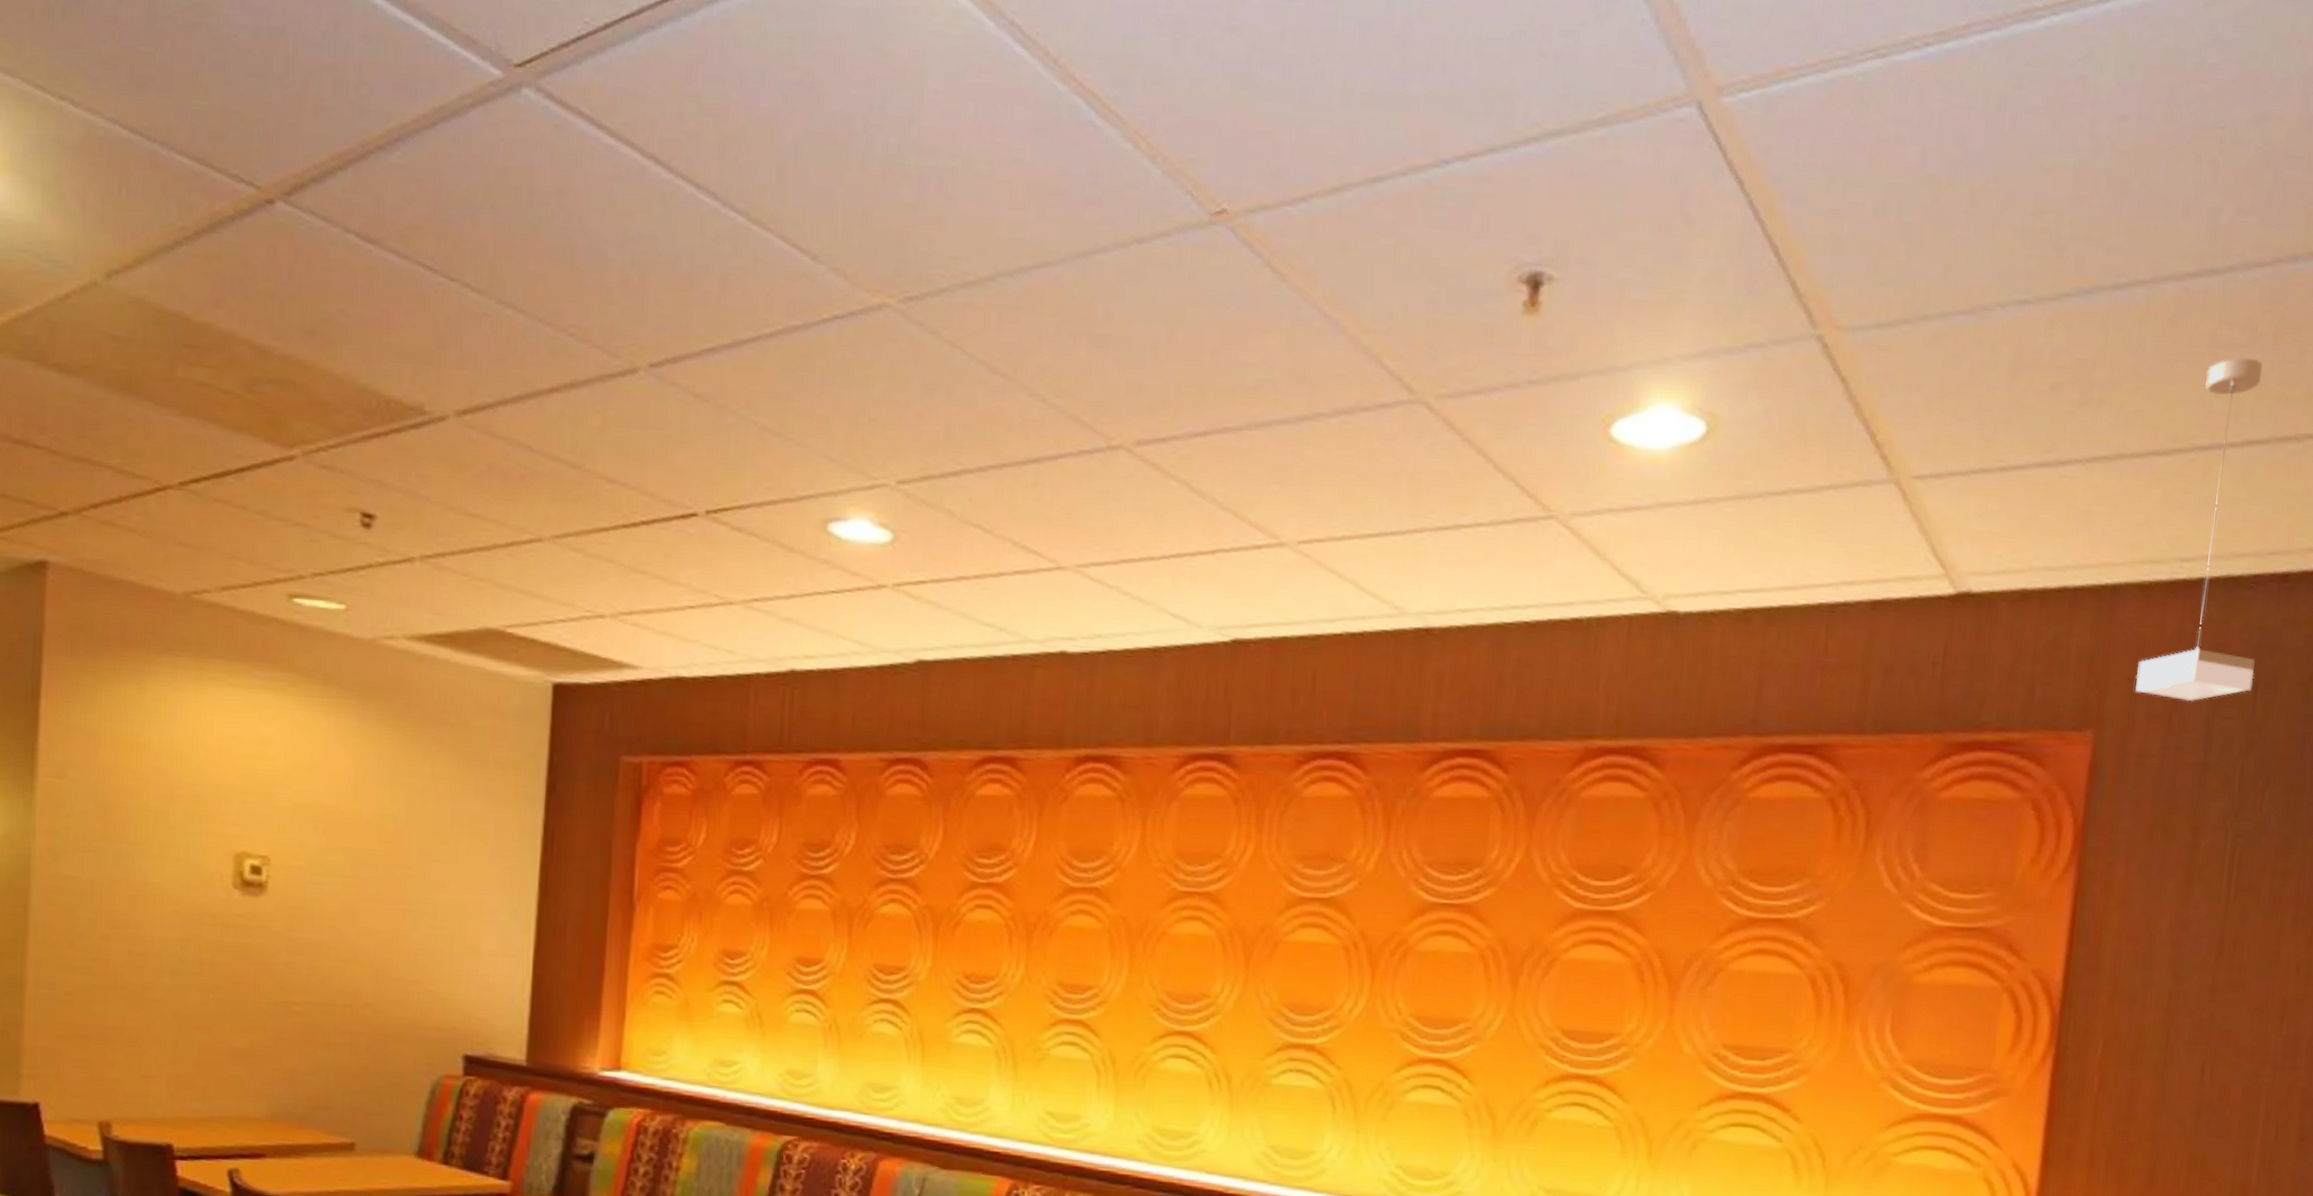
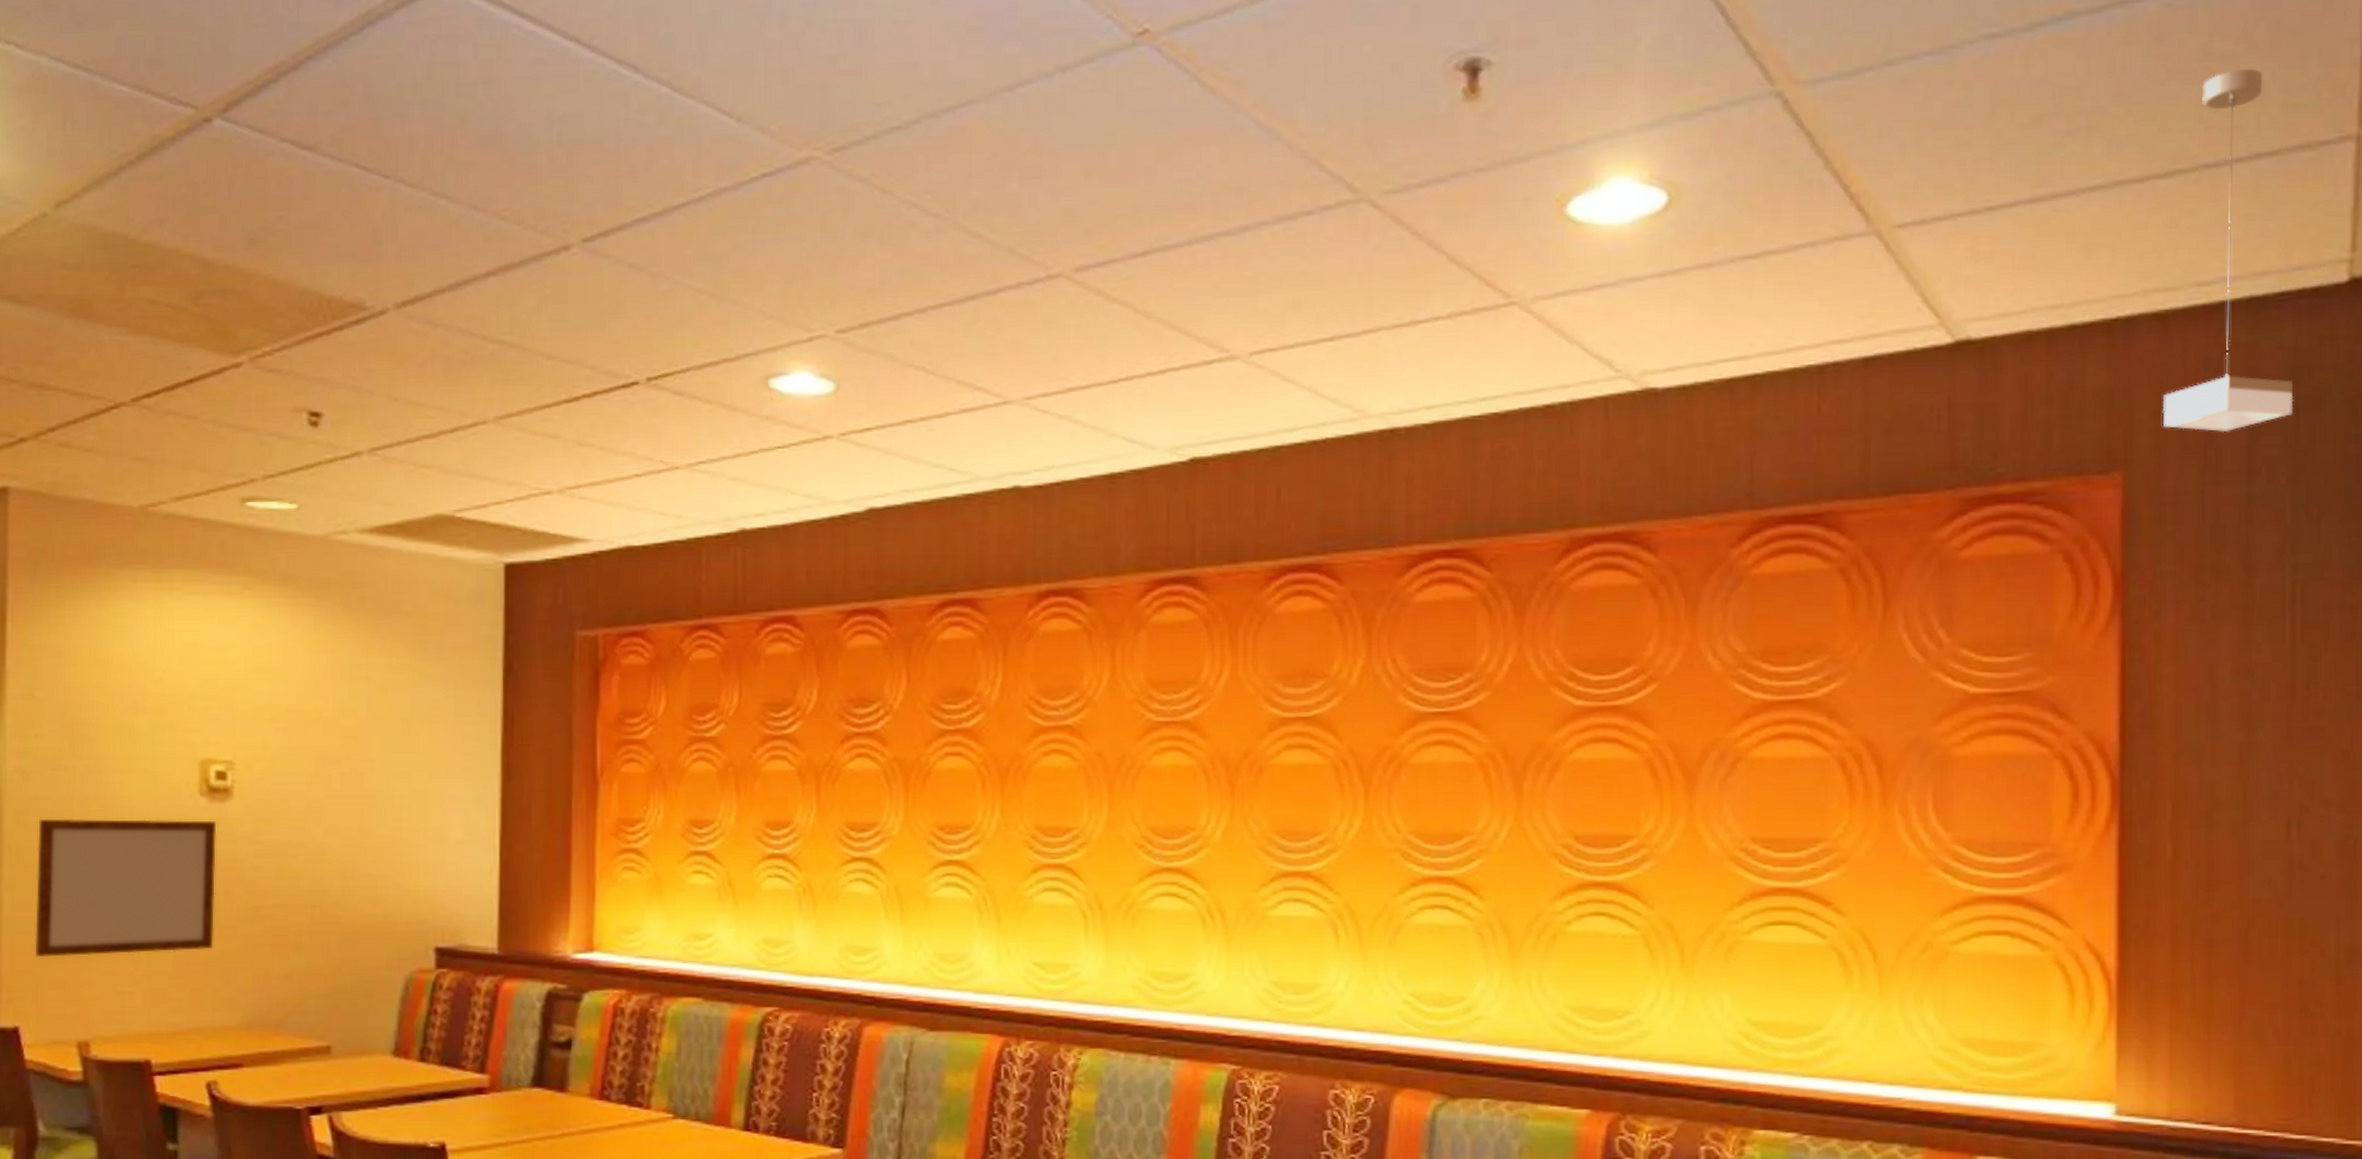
writing board: none [58,899,249,1041] -> present [35,818,216,958]

